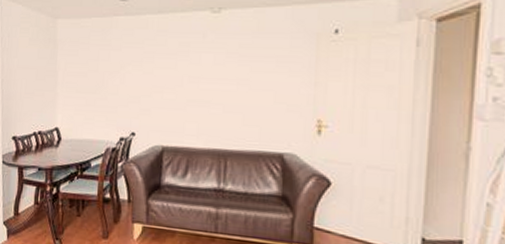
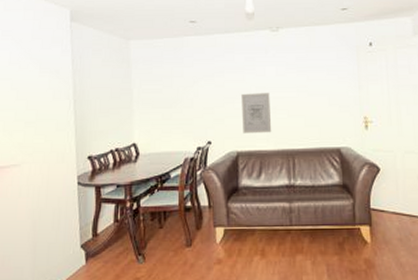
wall art: none [170,83,204,130] -> present [241,93,272,134]

